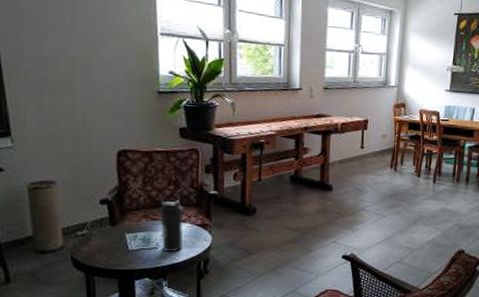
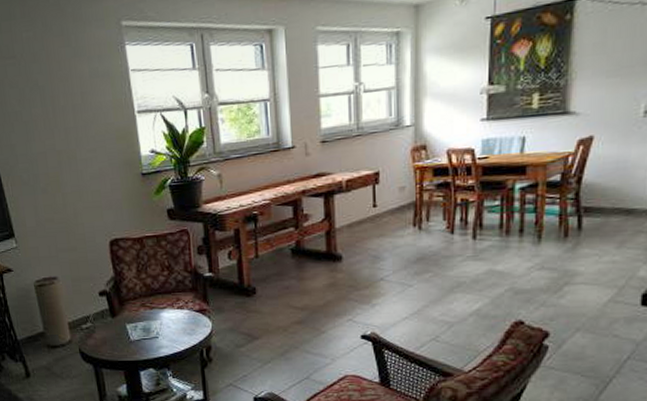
water bottle: present [159,200,183,253] -> none [155,286,183,341]

